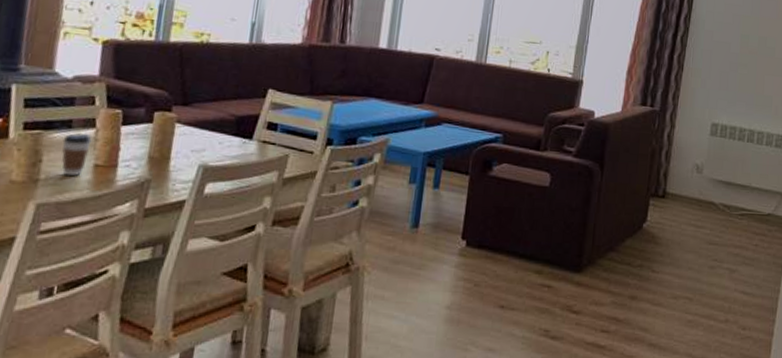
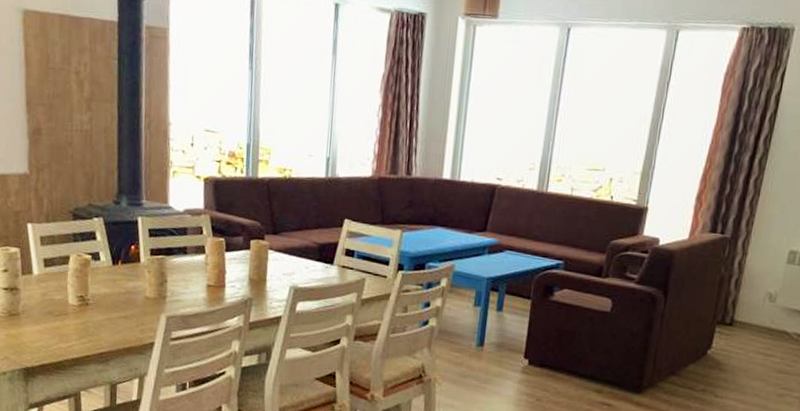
coffee cup: present [62,132,92,176] -> none [181,258,203,294]

